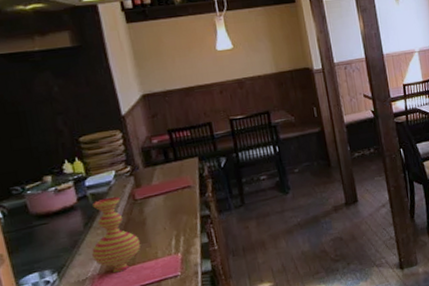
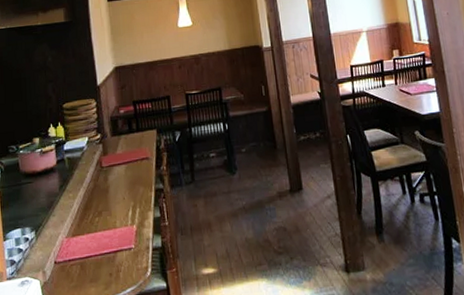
vase: present [92,196,141,273] -> none [63,162,103,238]

